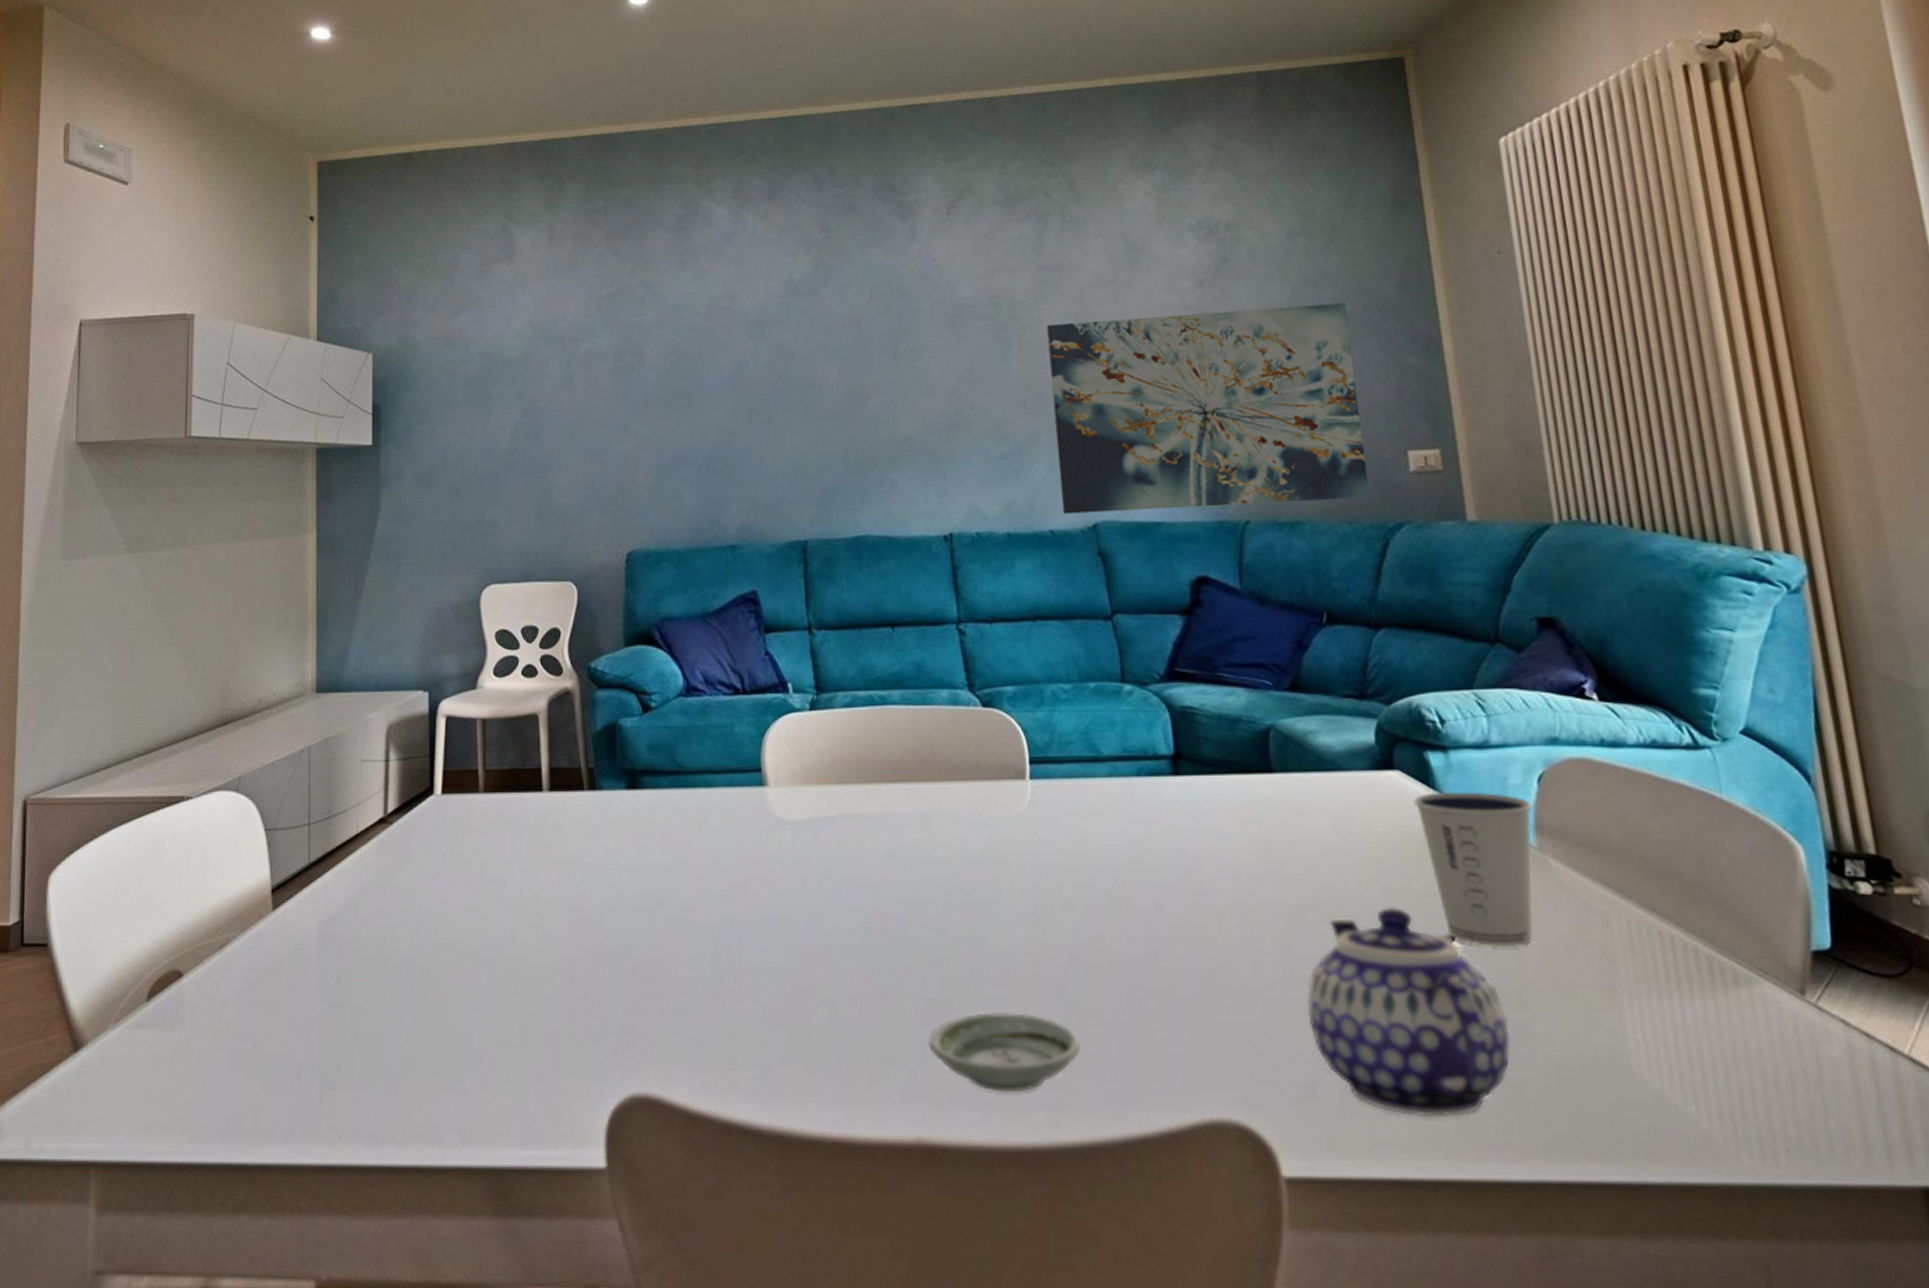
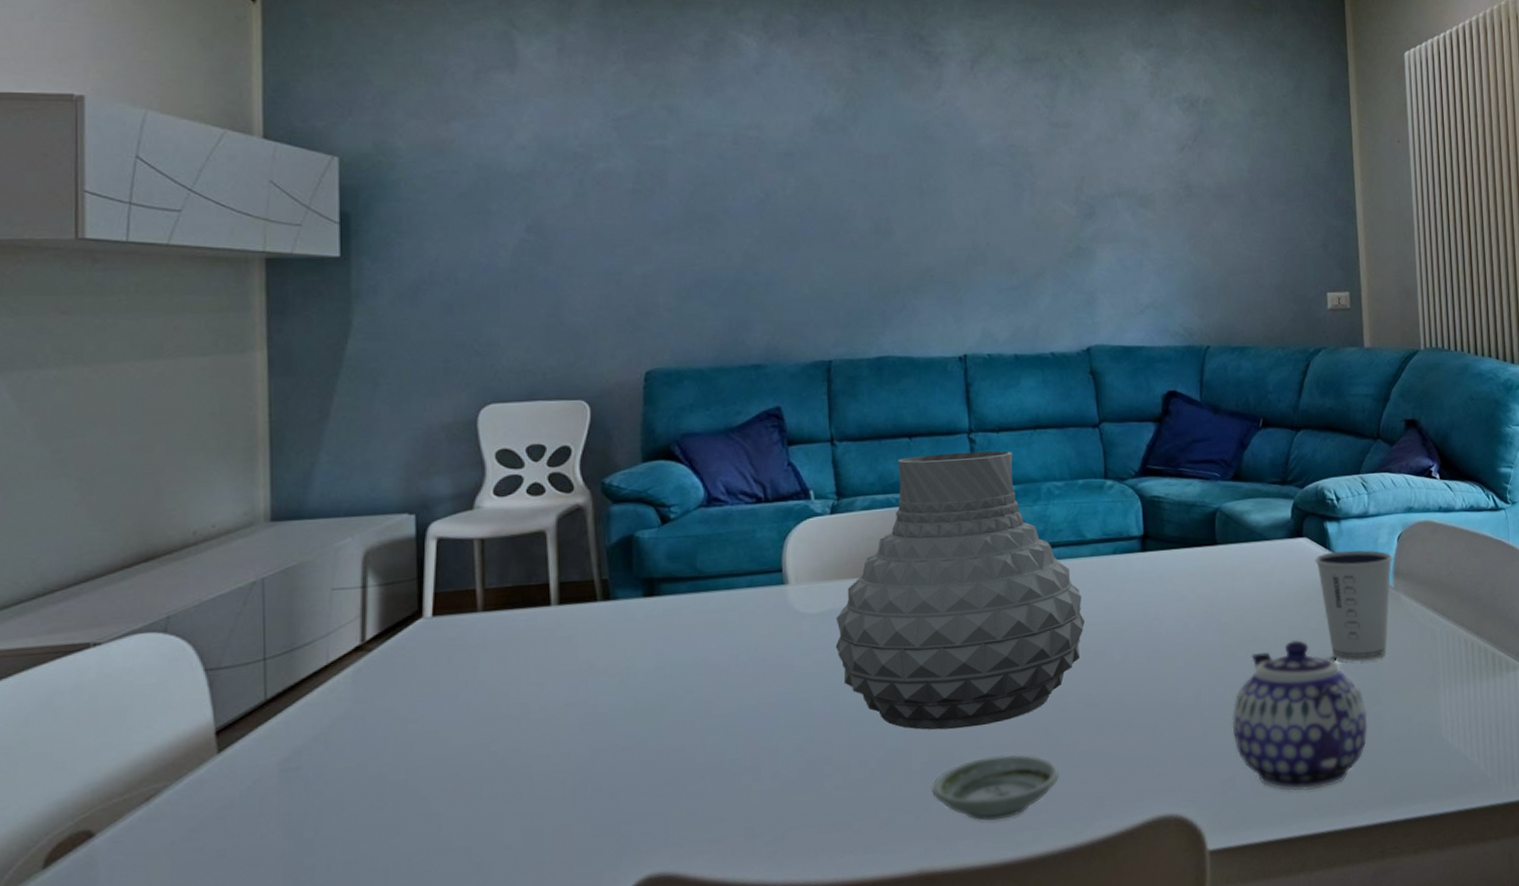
vase: none [817,644,1106,973] -> present [835,451,1086,730]
wall art: present [1046,303,1370,514] -> none [1055,173,1299,339]

